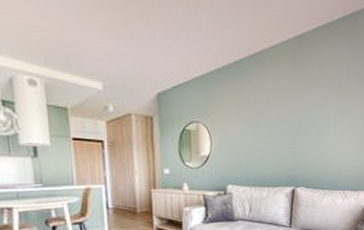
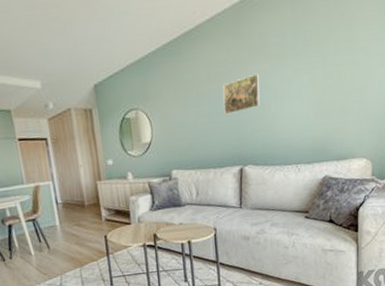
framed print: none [281,102,316,137] -> present [223,73,261,115]

